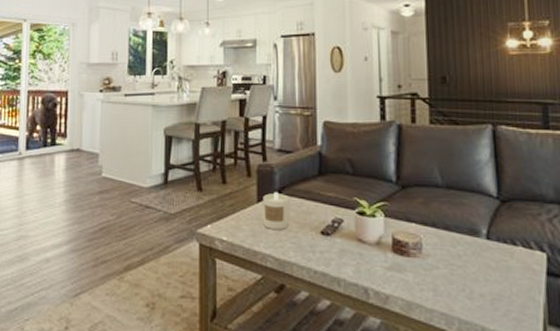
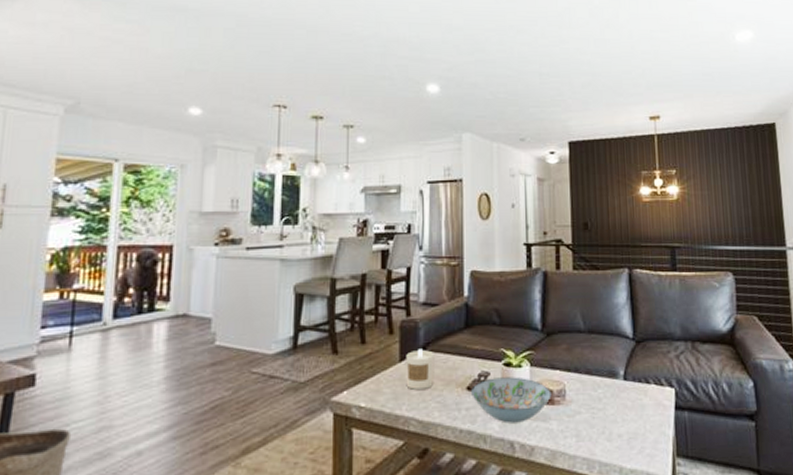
decorative bowl: none [324,225,407,271] -> present [470,377,551,424]

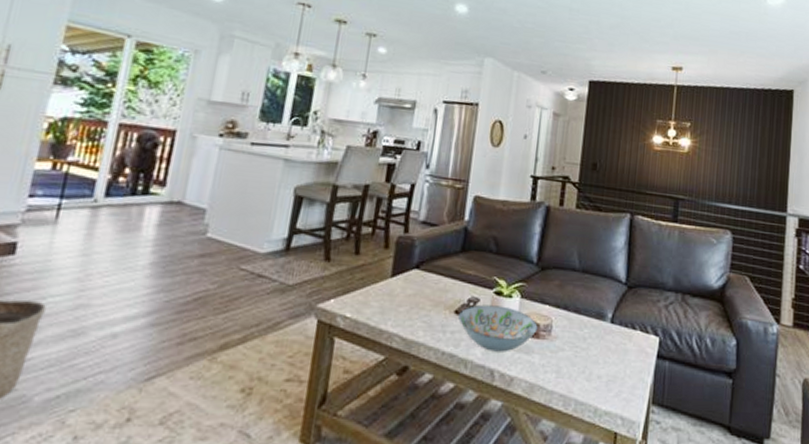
candle: present [406,349,434,390] -> none [394,267,427,307]

